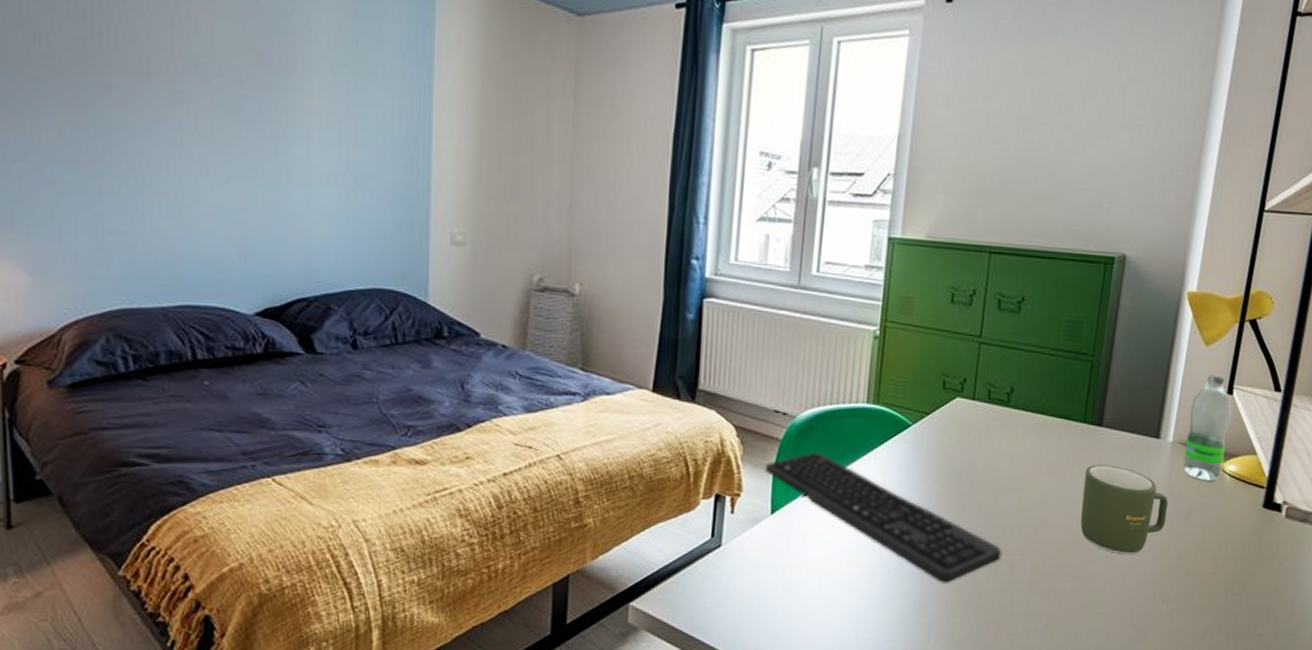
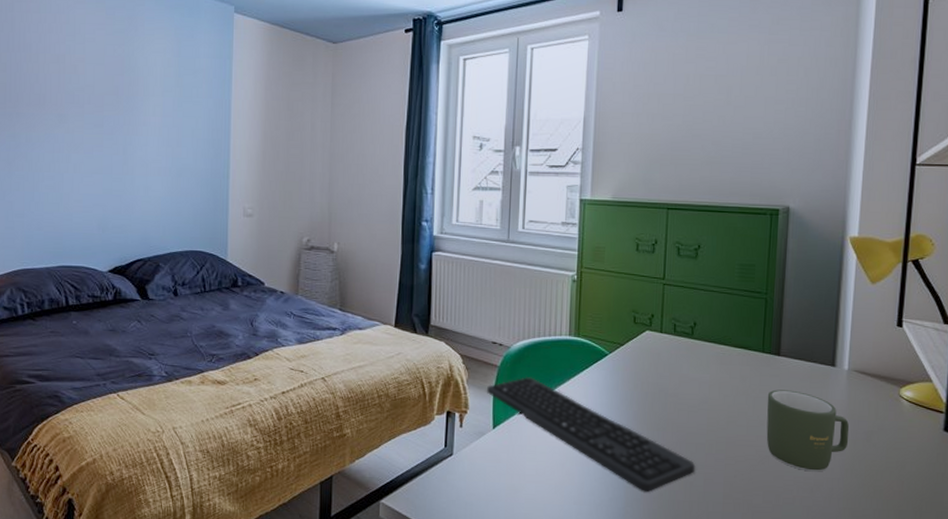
bottle: present [1183,375,1232,481] -> none [860,309,903,405]

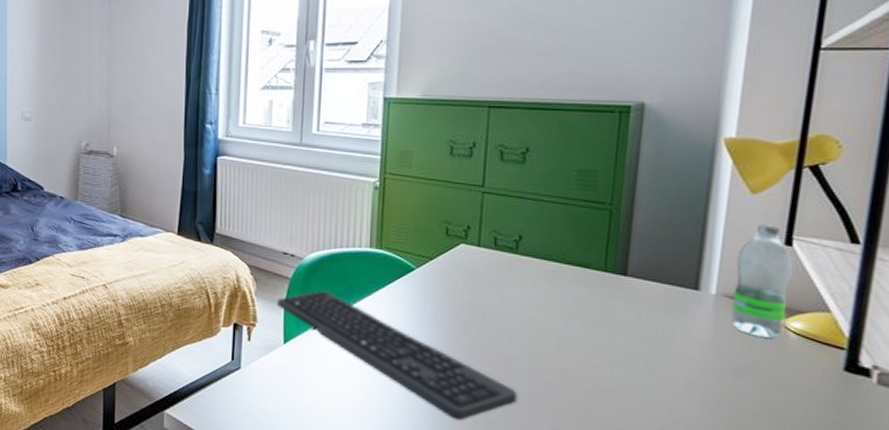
mug: present [766,389,850,472] -> none [606,314,716,410]
bottle: none [860,309,903,405] -> present [731,224,793,338]

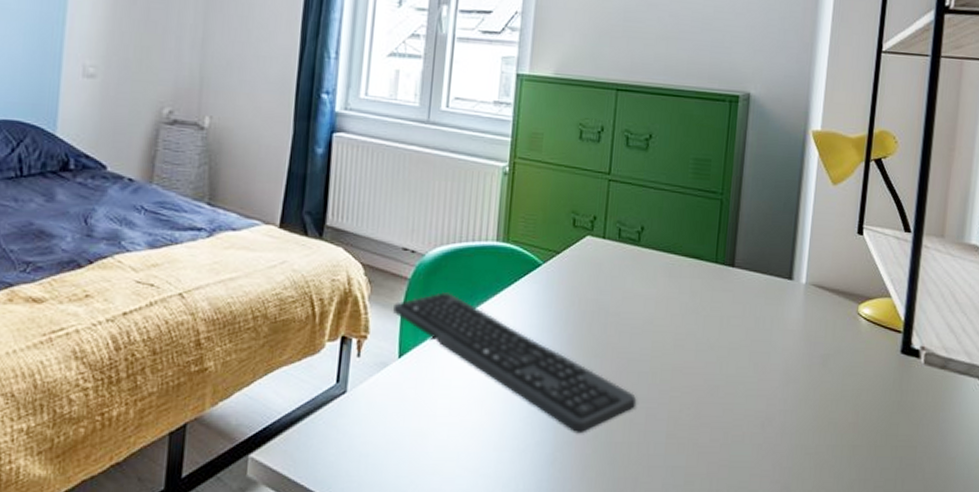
bottle: present [731,224,793,338] -> none [817,214,863,324]

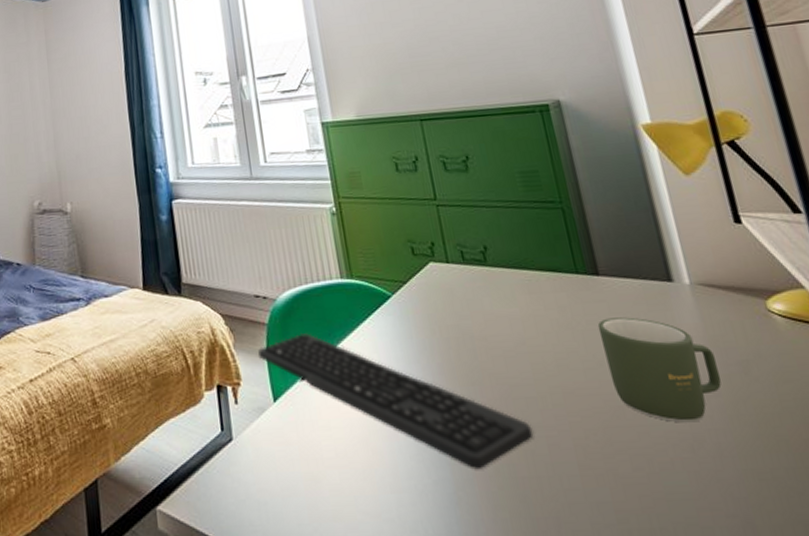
mug: none [716,307,805,403] -> present [597,317,722,423]

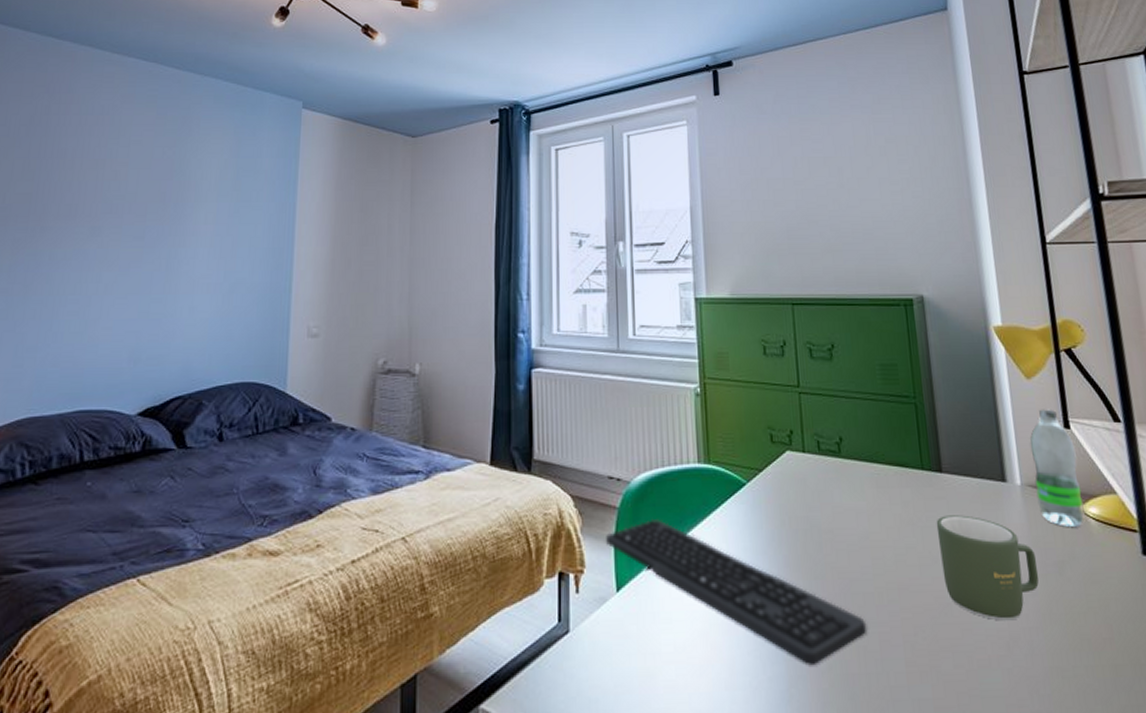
bottle: none [696,204,768,325] -> present [1030,409,1084,527]

